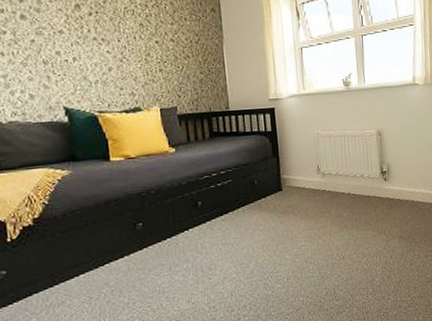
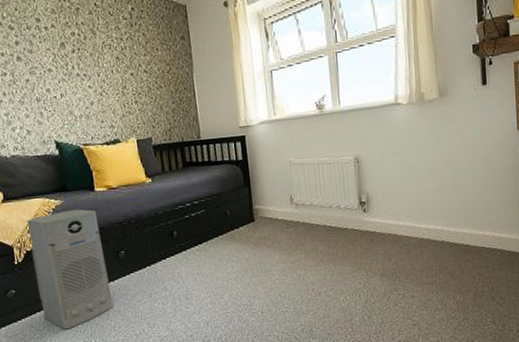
air purifier: none [26,179,128,311] -> present [27,209,114,330]

